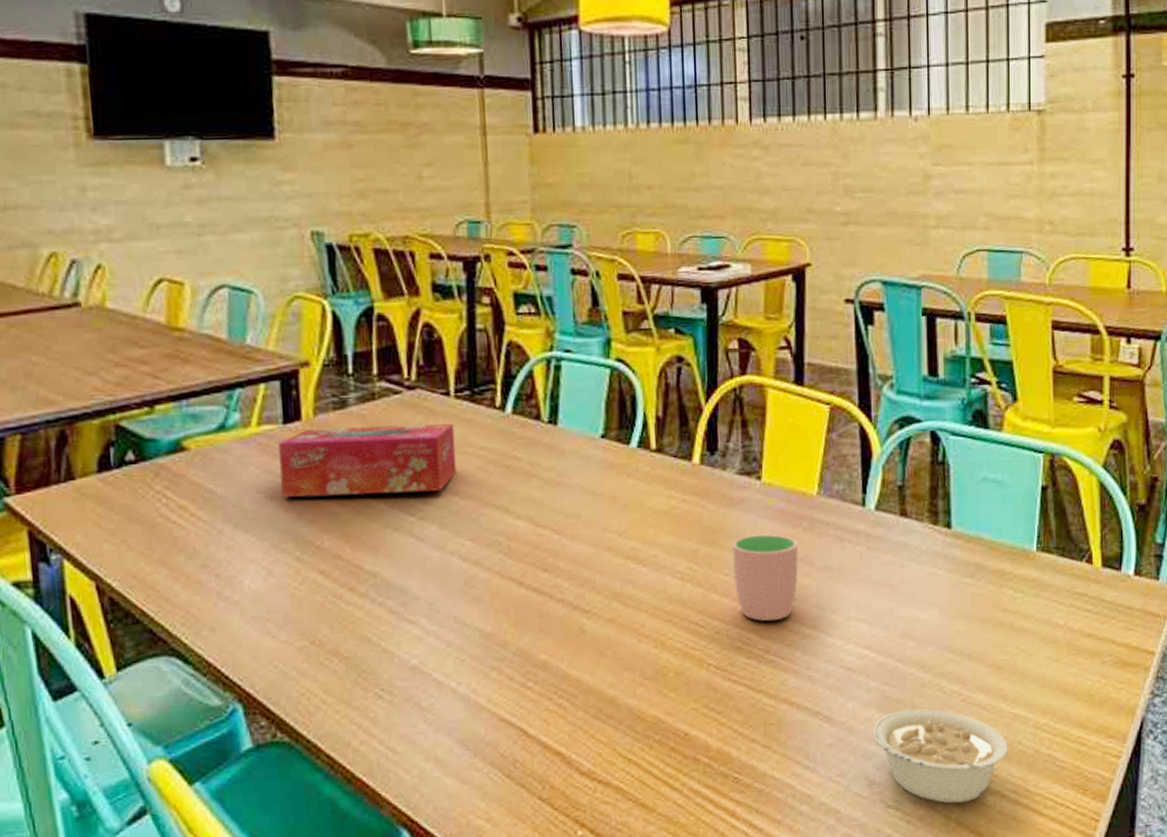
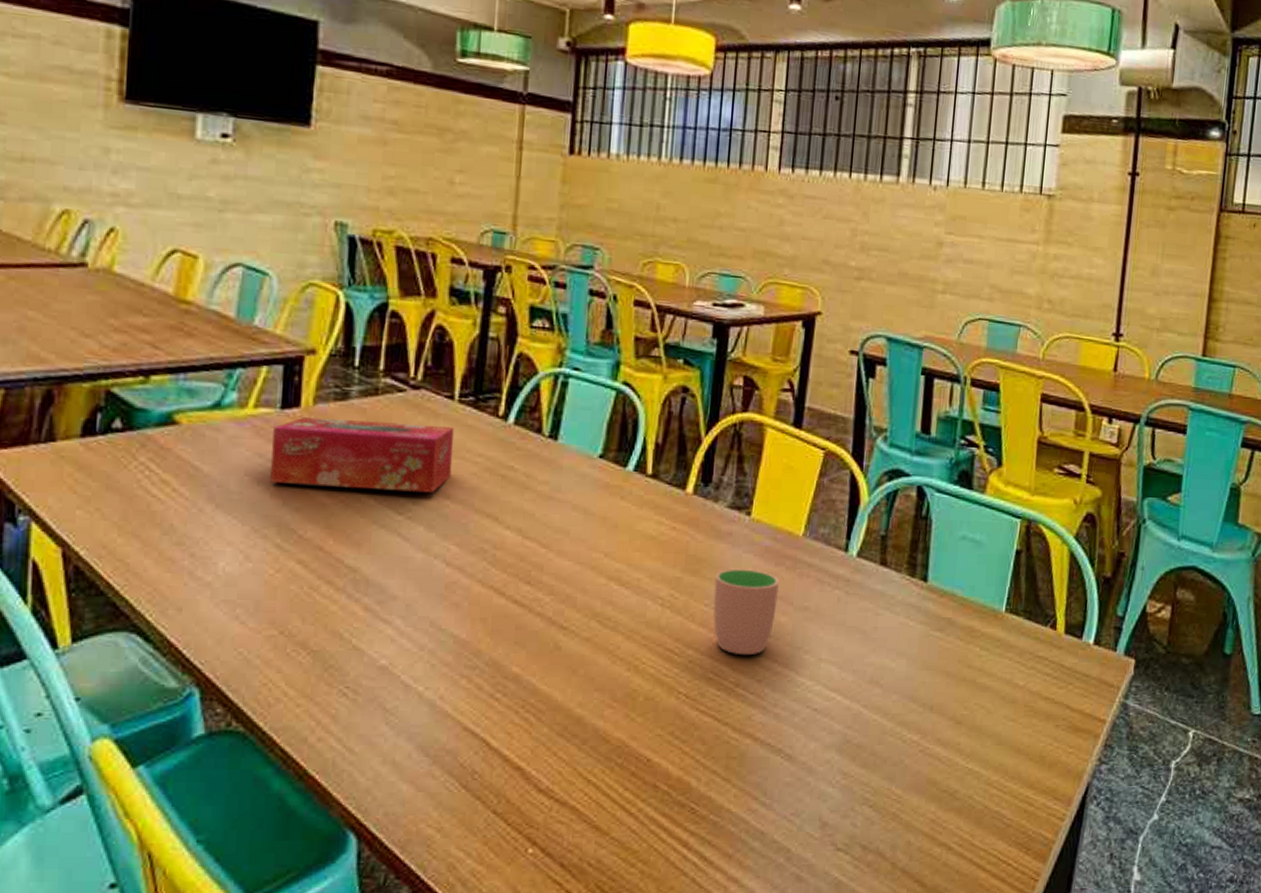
legume: present [872,709,1008,803] -> none [830,755,959,852]

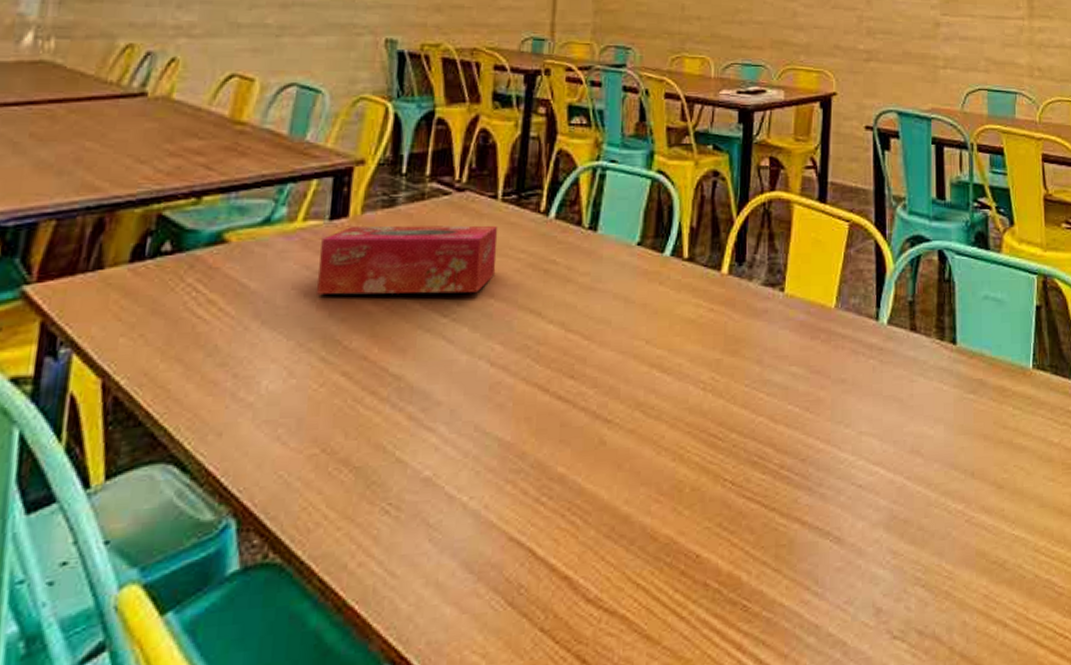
cup: present [713,568,779,656] -> none [753,345,815,435]

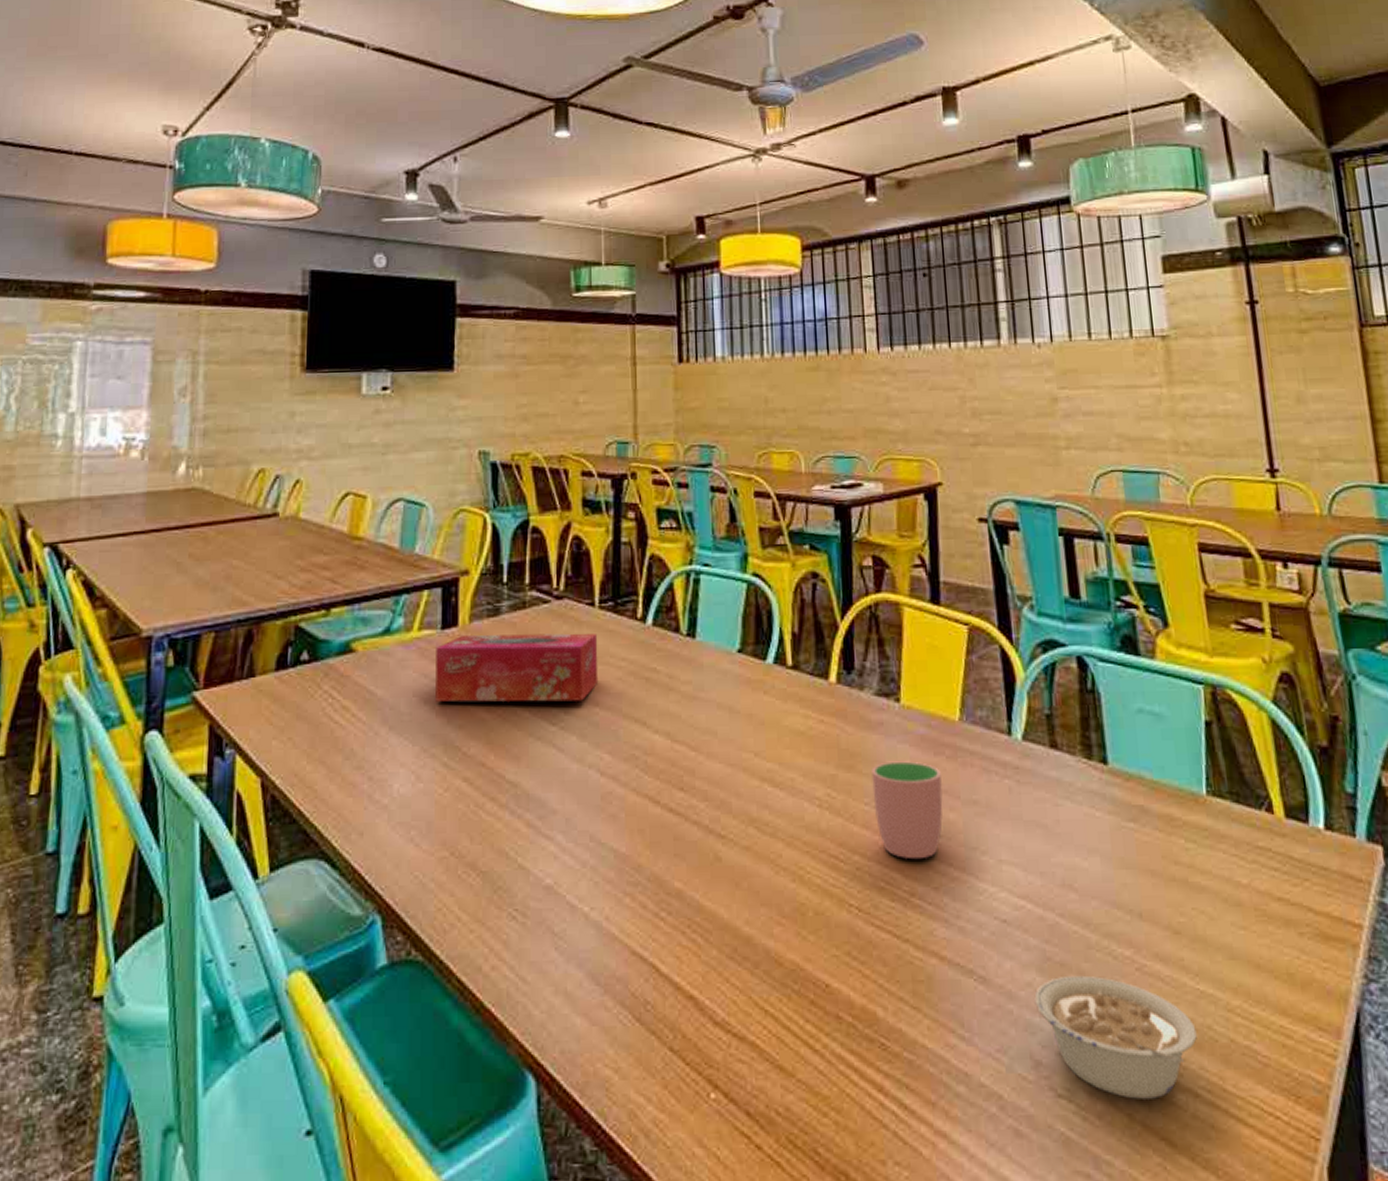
cup: none [753,345,815,435] -> present [871,761,943,860]
legume: none [880,529,1009,634] -> present [1034,975,1197,1099]

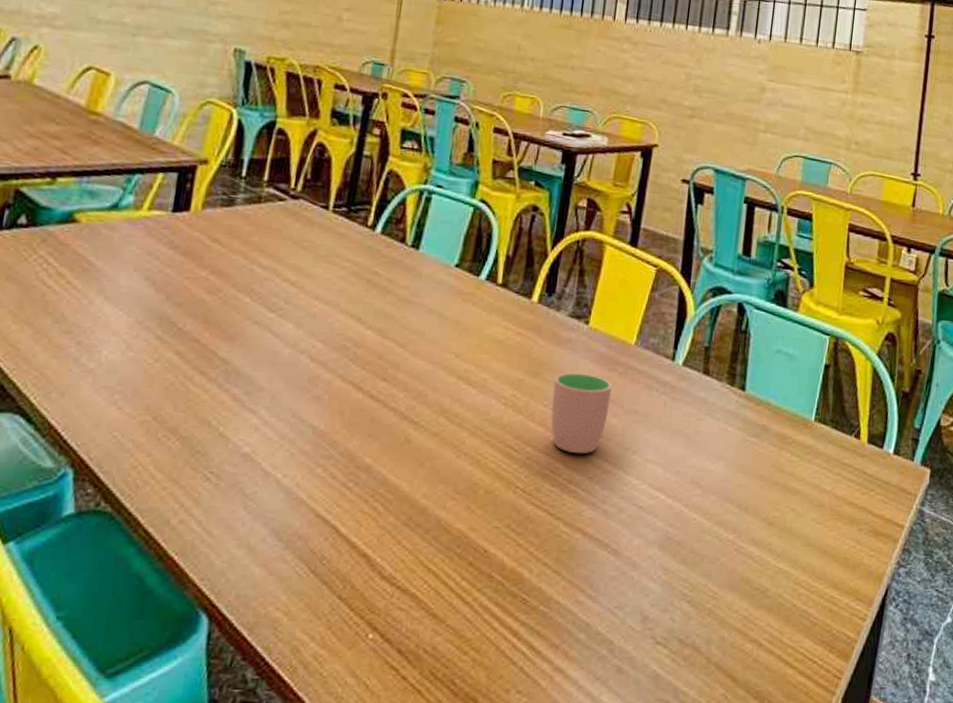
tissue box: present [436,633,599,702] -> none [157,219,328,293]
legume: present [1034,975,1197,1099] -> none [652,552,770,647]

